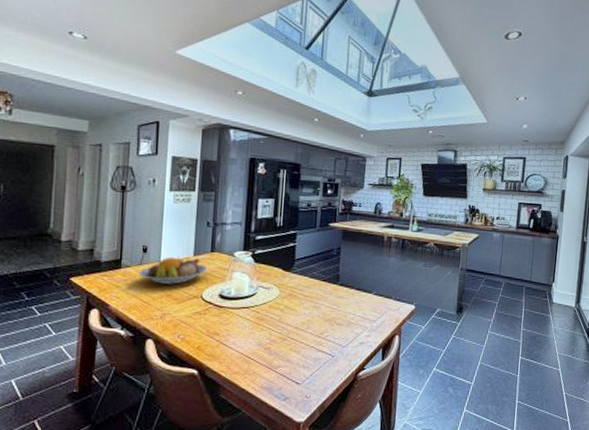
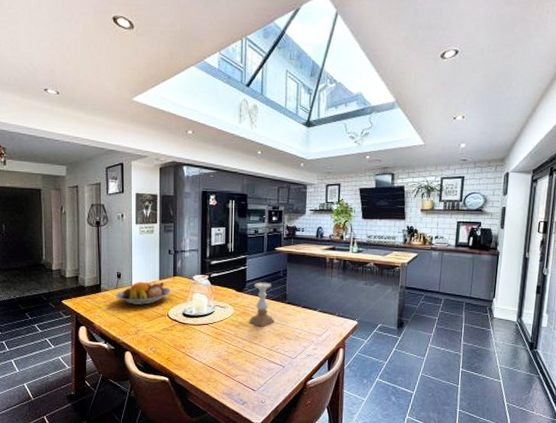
candle holder: none [296,260,326,312] -> present [249,282,275,328]

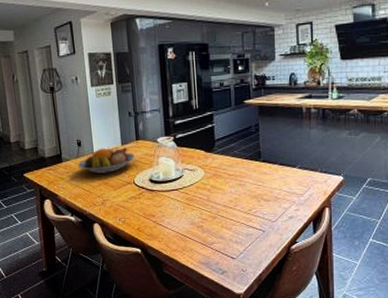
candle holder: present [249,282,275,328] -> none [221,139,250,190]

